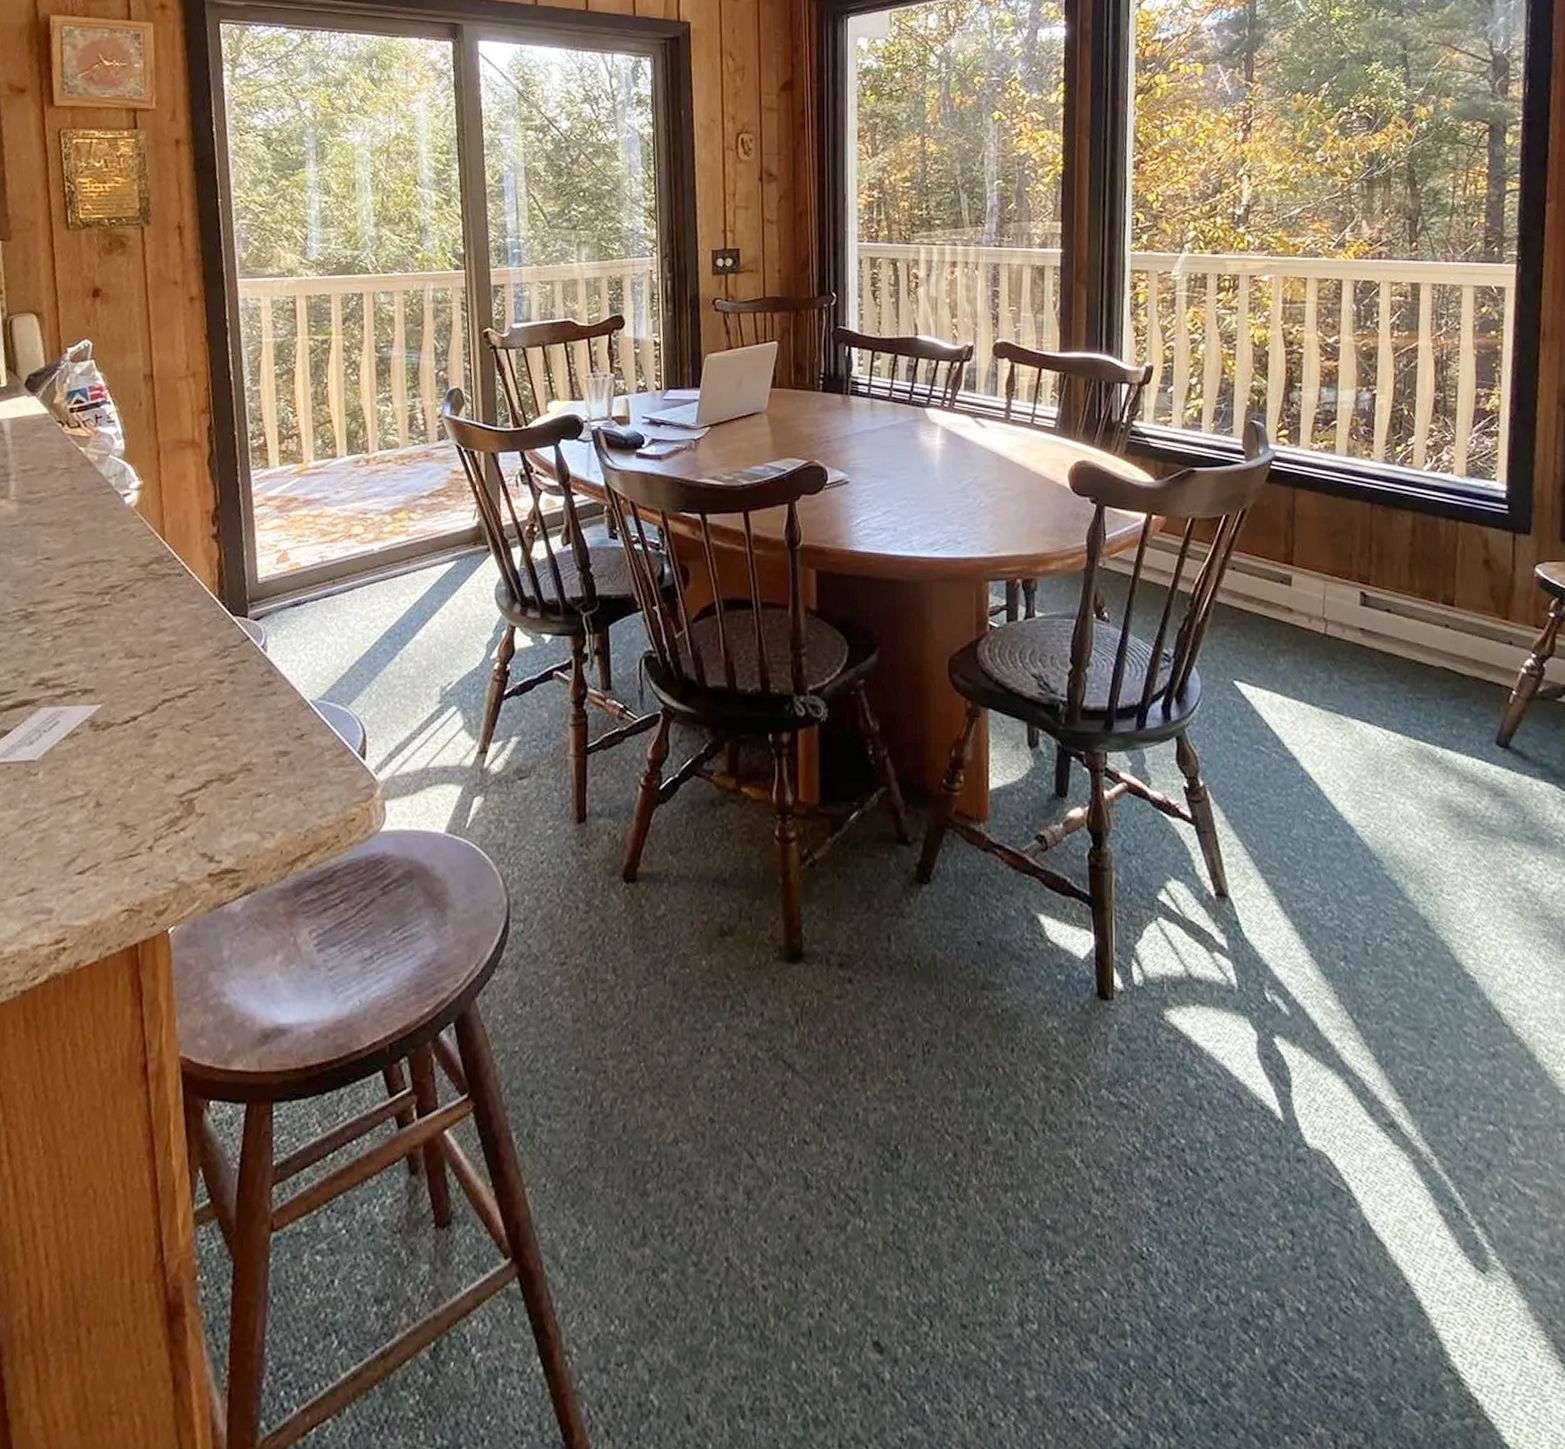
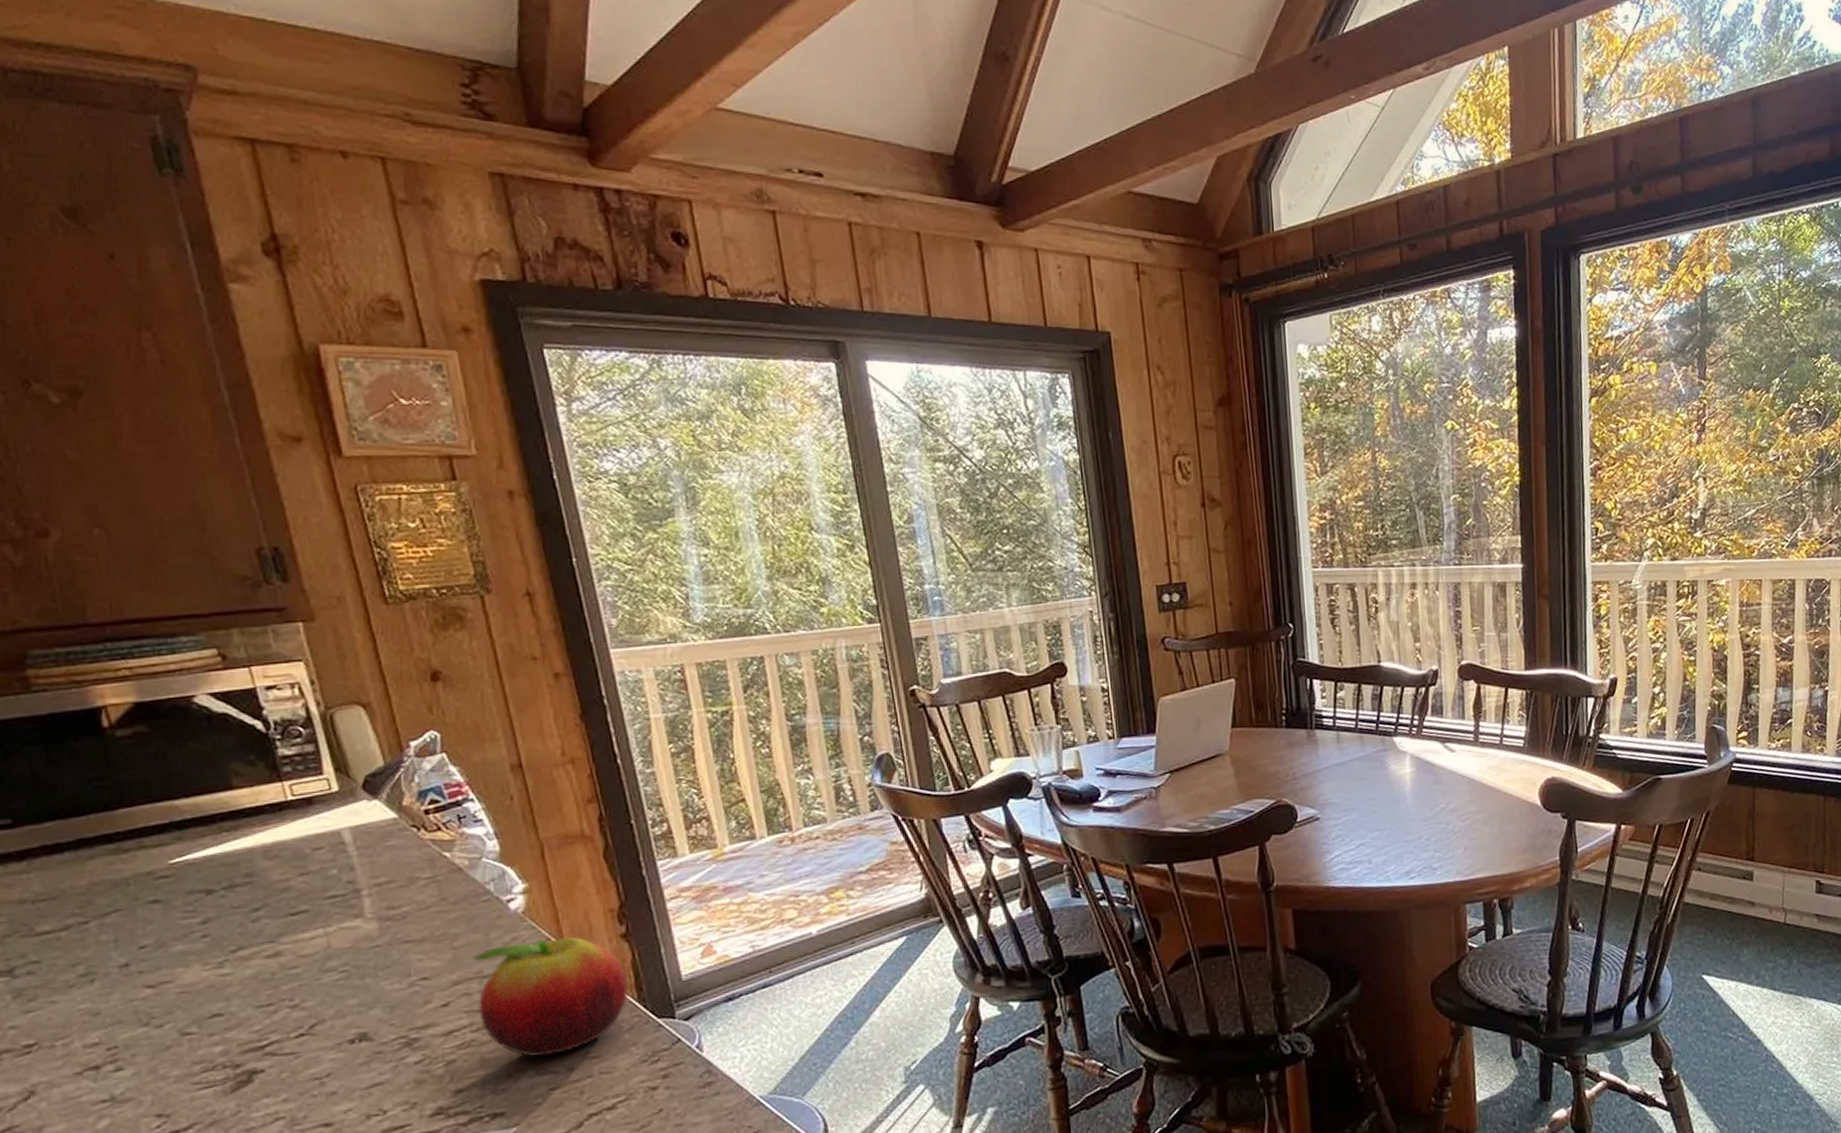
fruit: none [86,532,212,640] -> present [472,937,628,1057]

